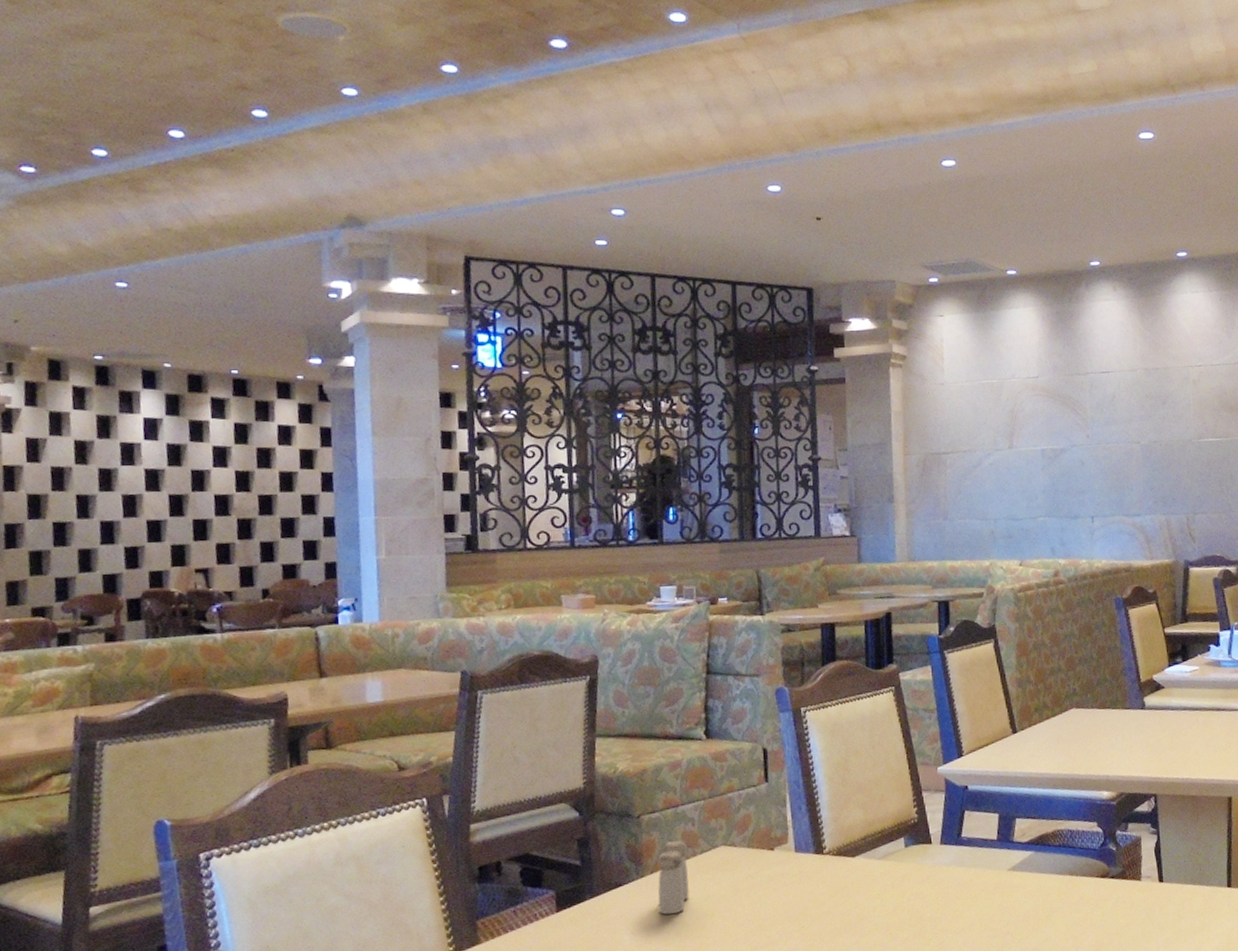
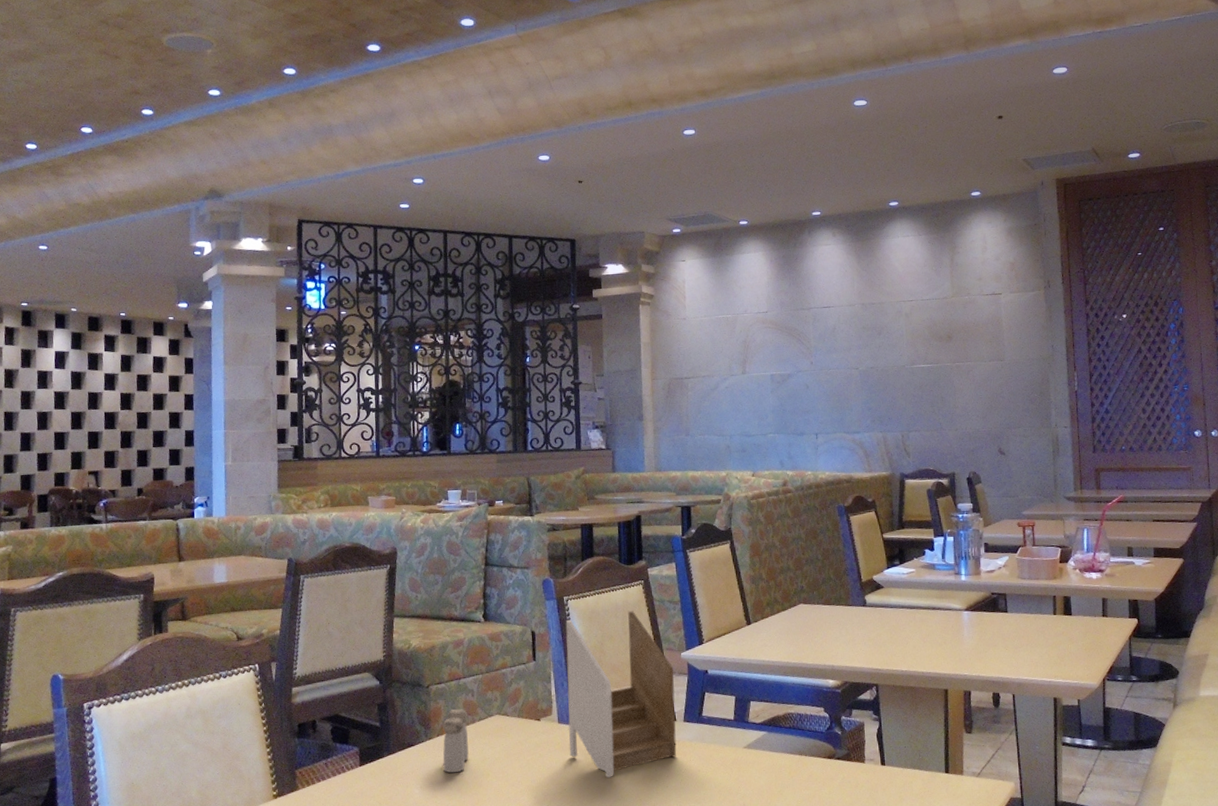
napkin holder: none [803,721,933,912] -> present [565,611,677,779]

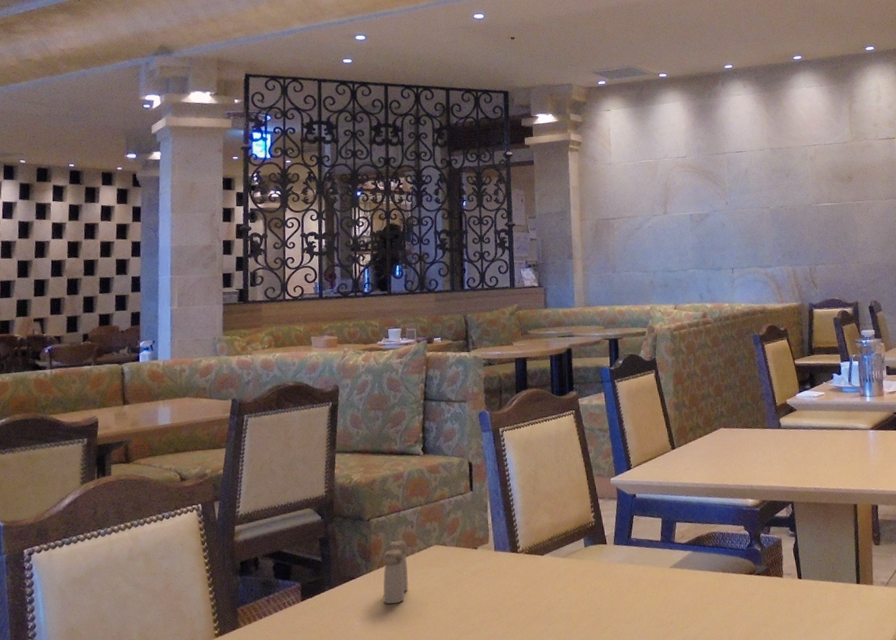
napkin holder: present [565,611,677,779] -> none [501,439,608,603]

